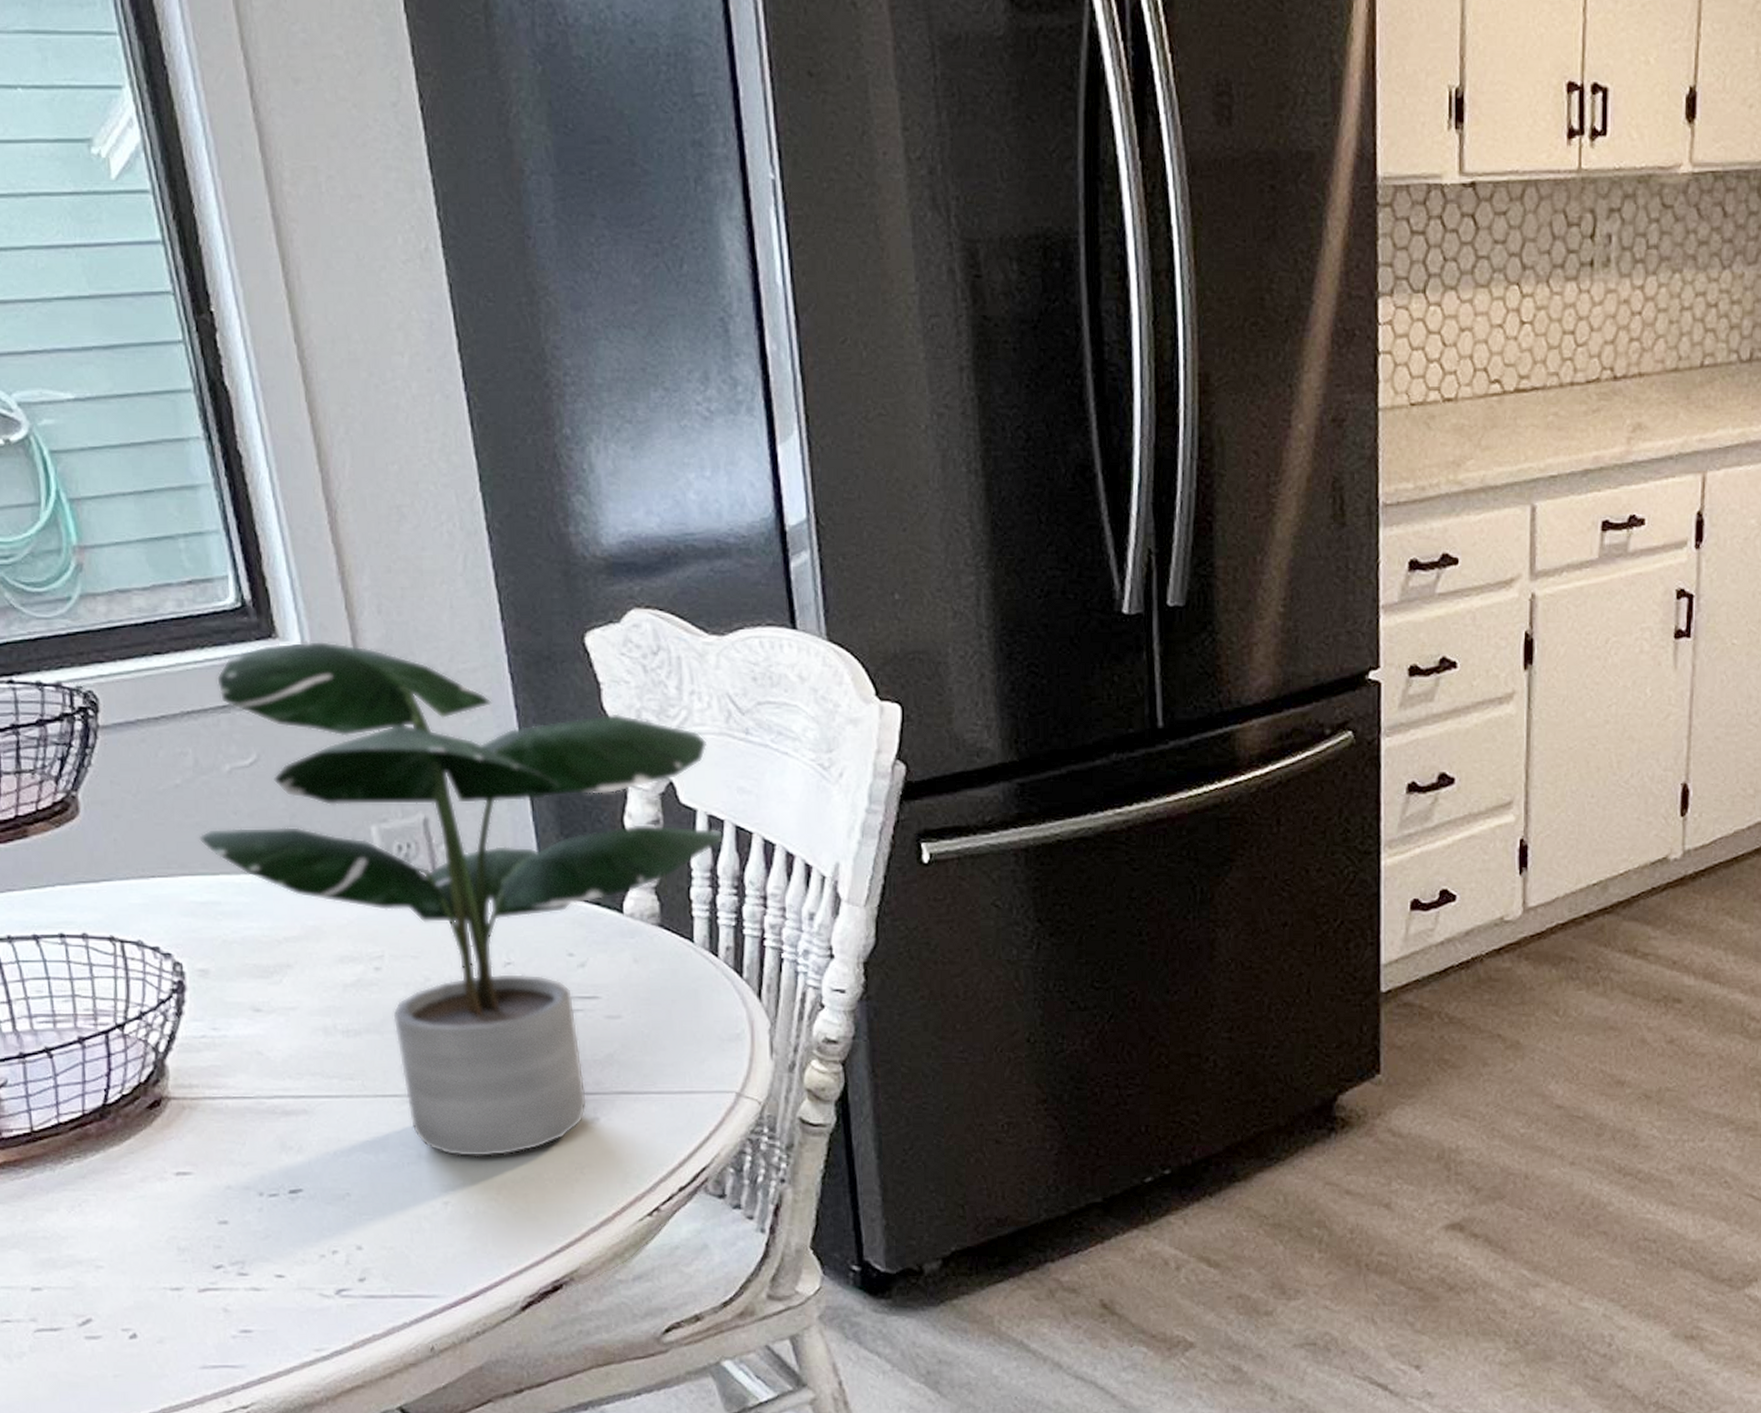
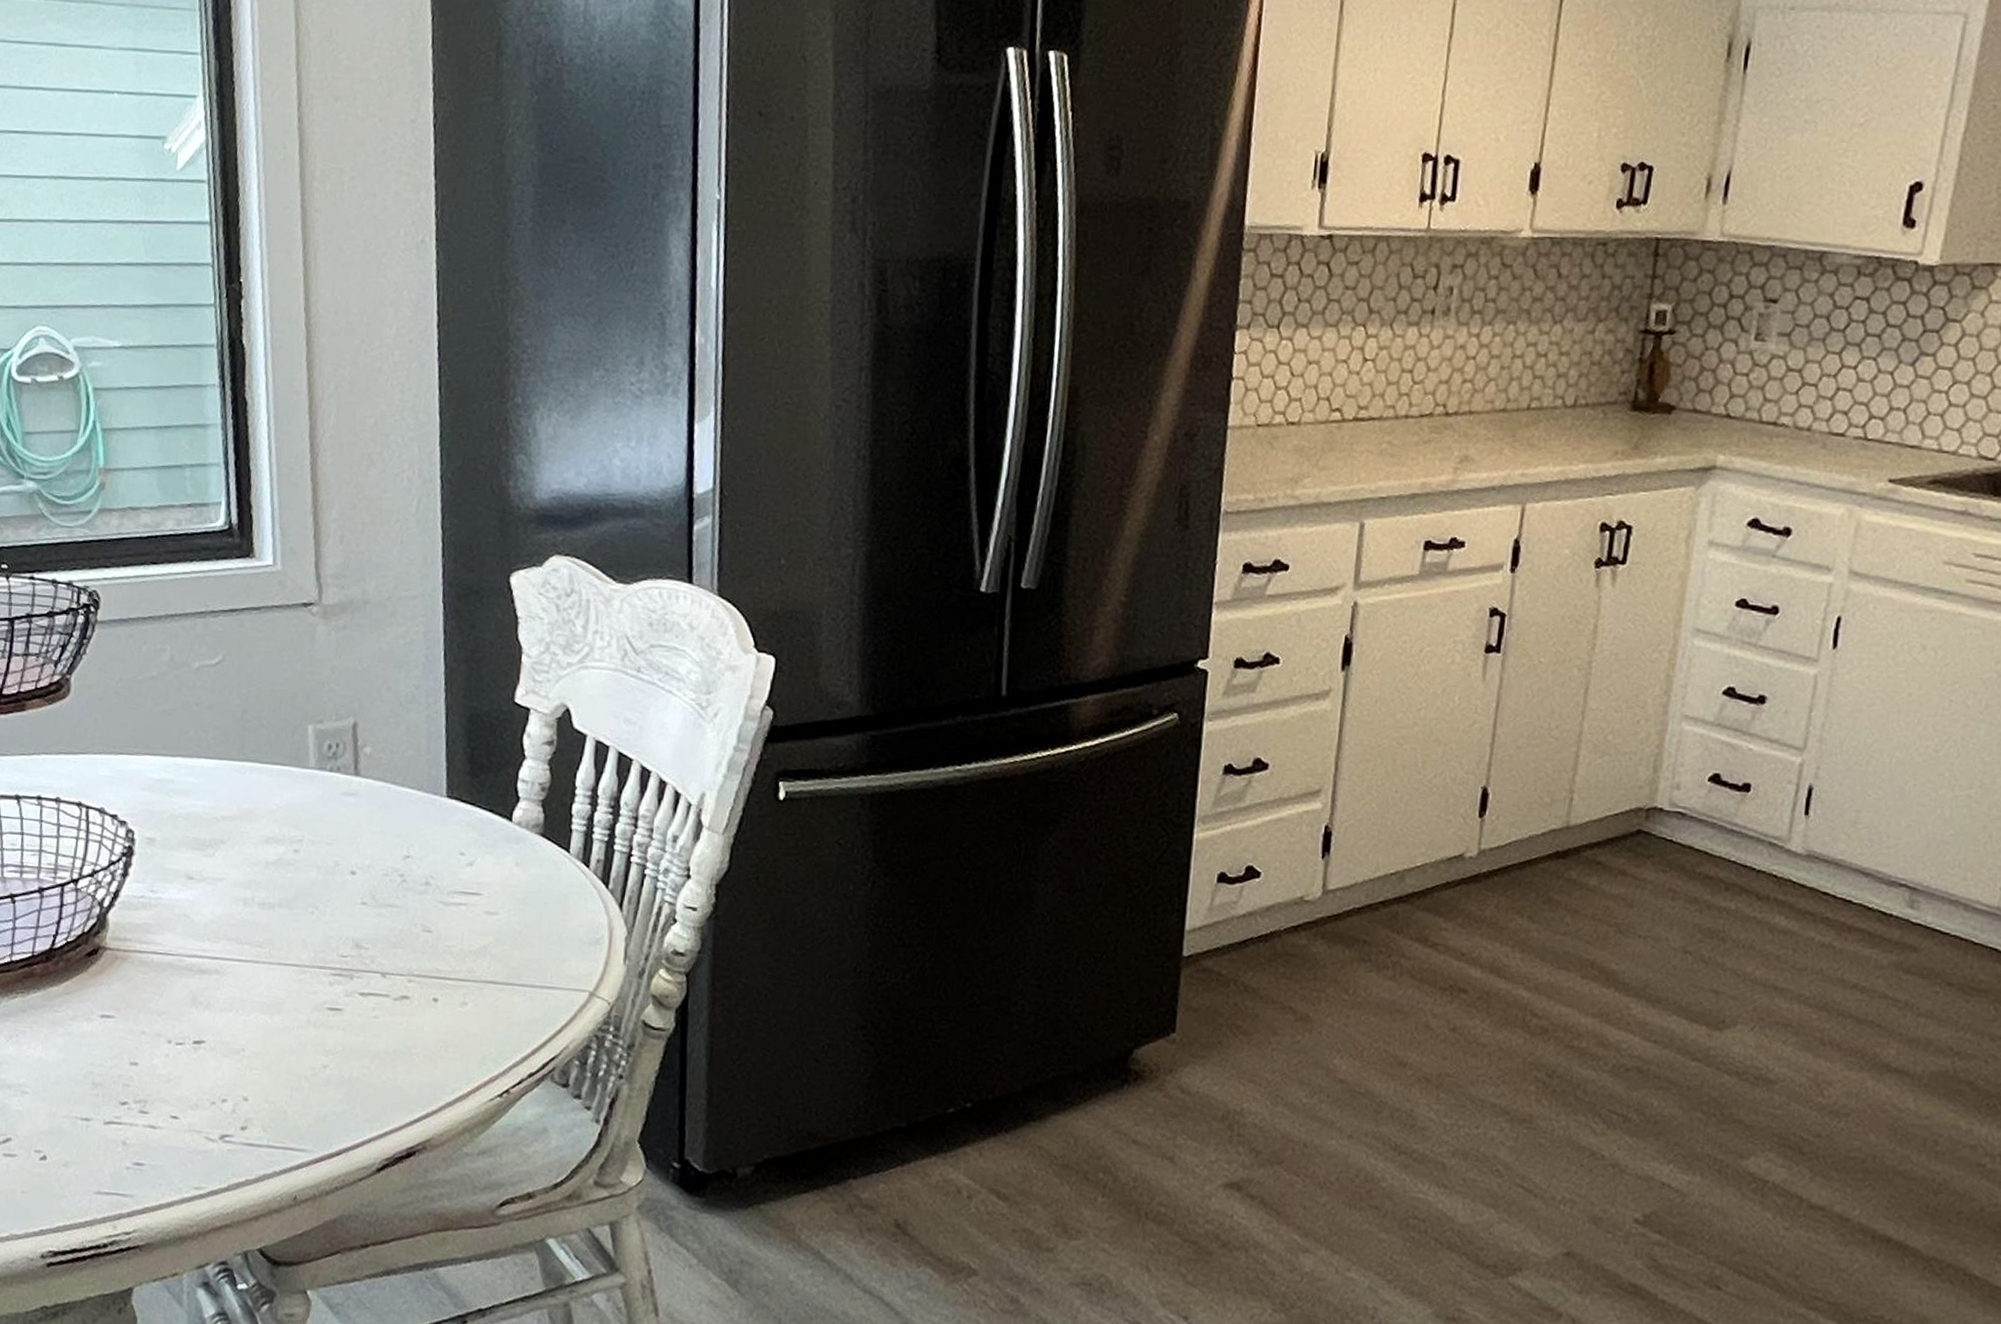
potted plant: present [198,640,724,1158] -> none [163,562,607,1029]

